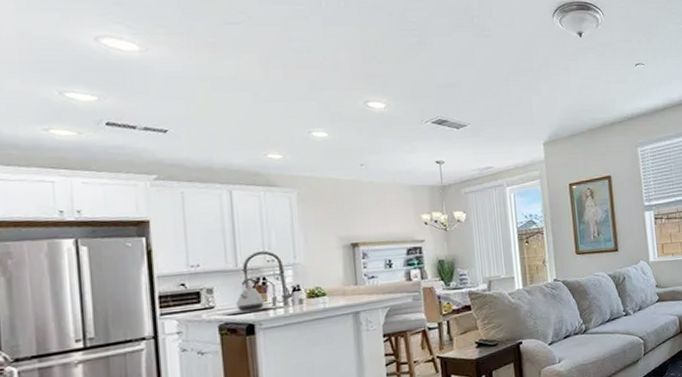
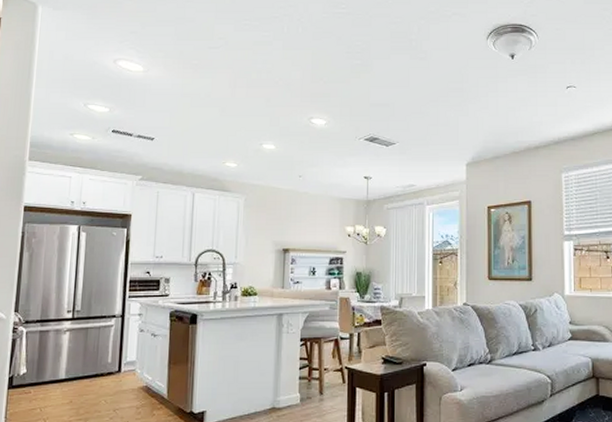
kettle: present [235,277,264,311] -> none [185,272,207,302]

